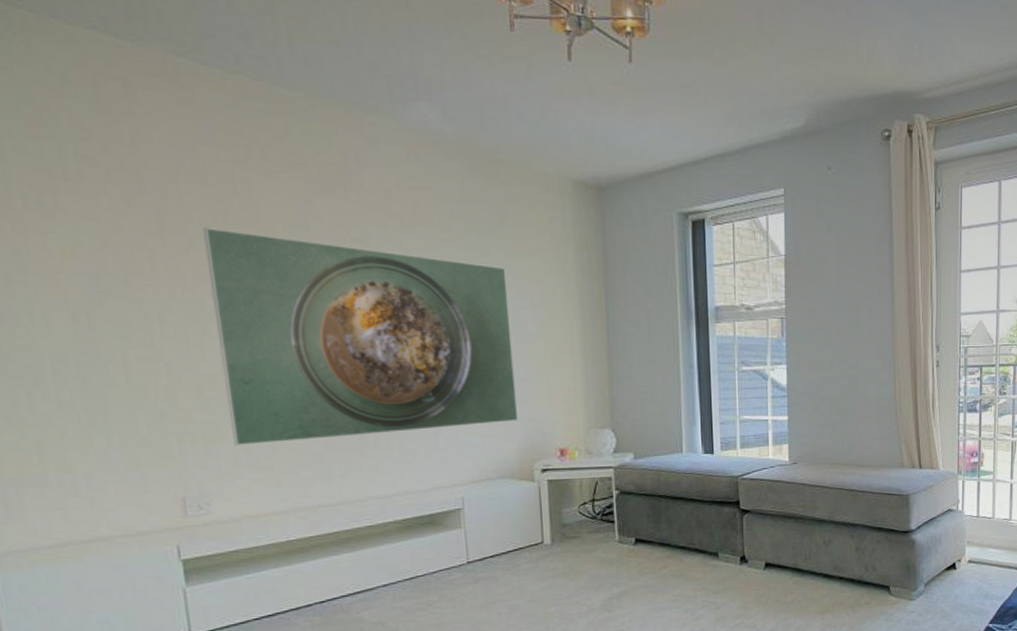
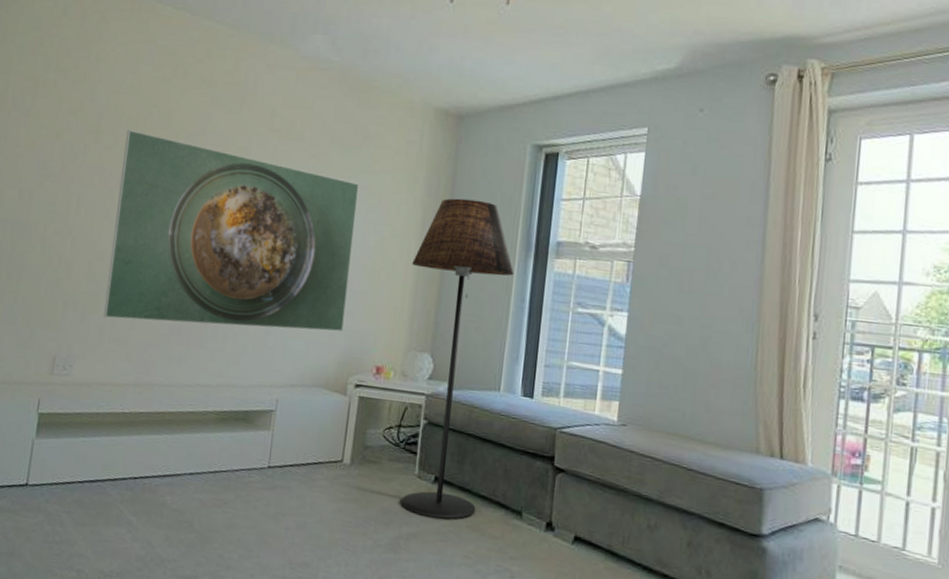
floor lamp: none [577,274,680,575] -> present [401,198,514,520]

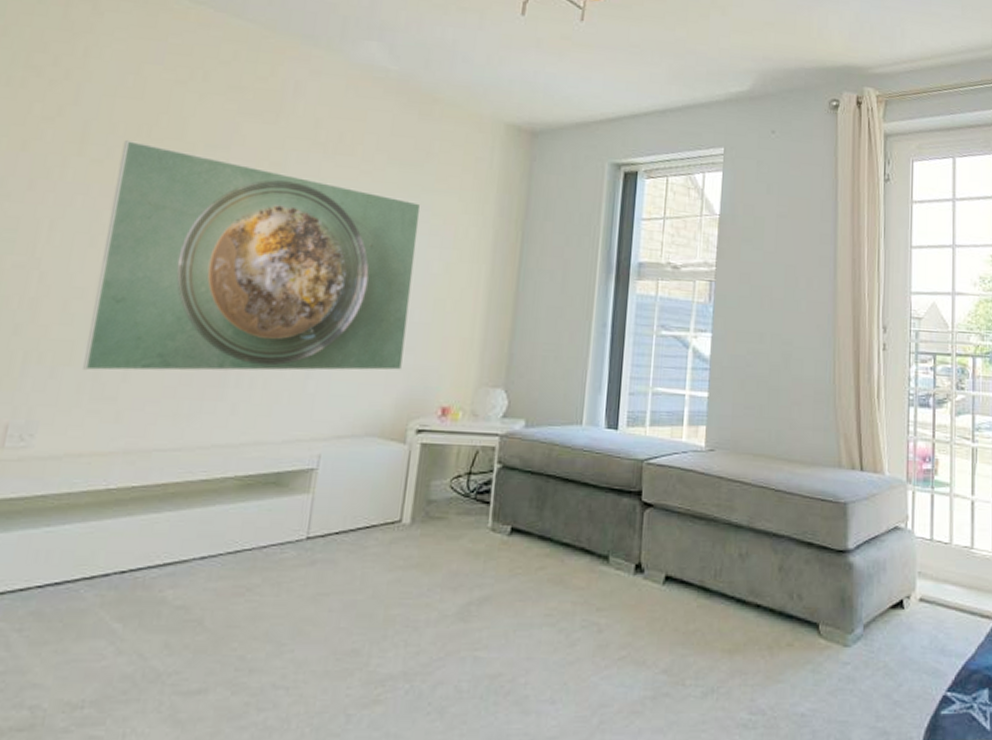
floor lamp: present [401,198,514,520] -> none [472,218,595,575]

